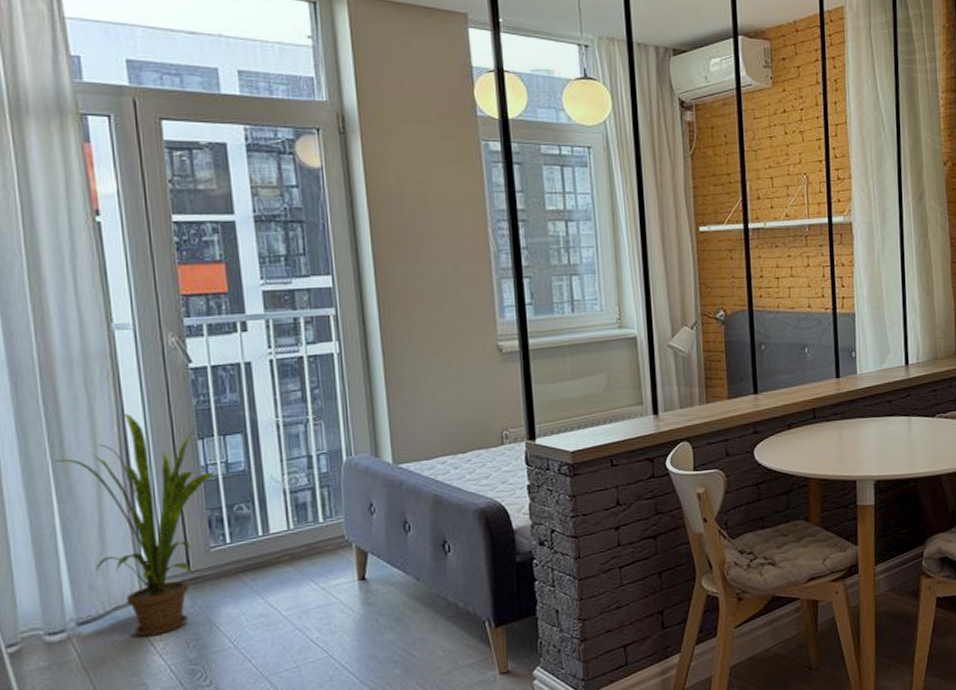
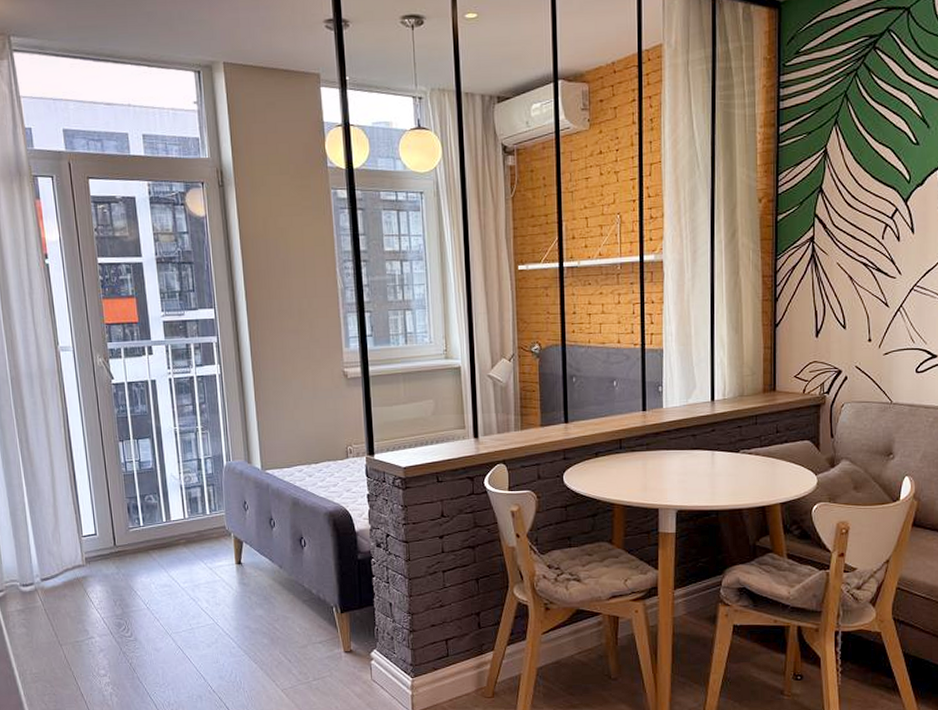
house plant: present [55,413,215,637] -> none [23,418,132,594]

